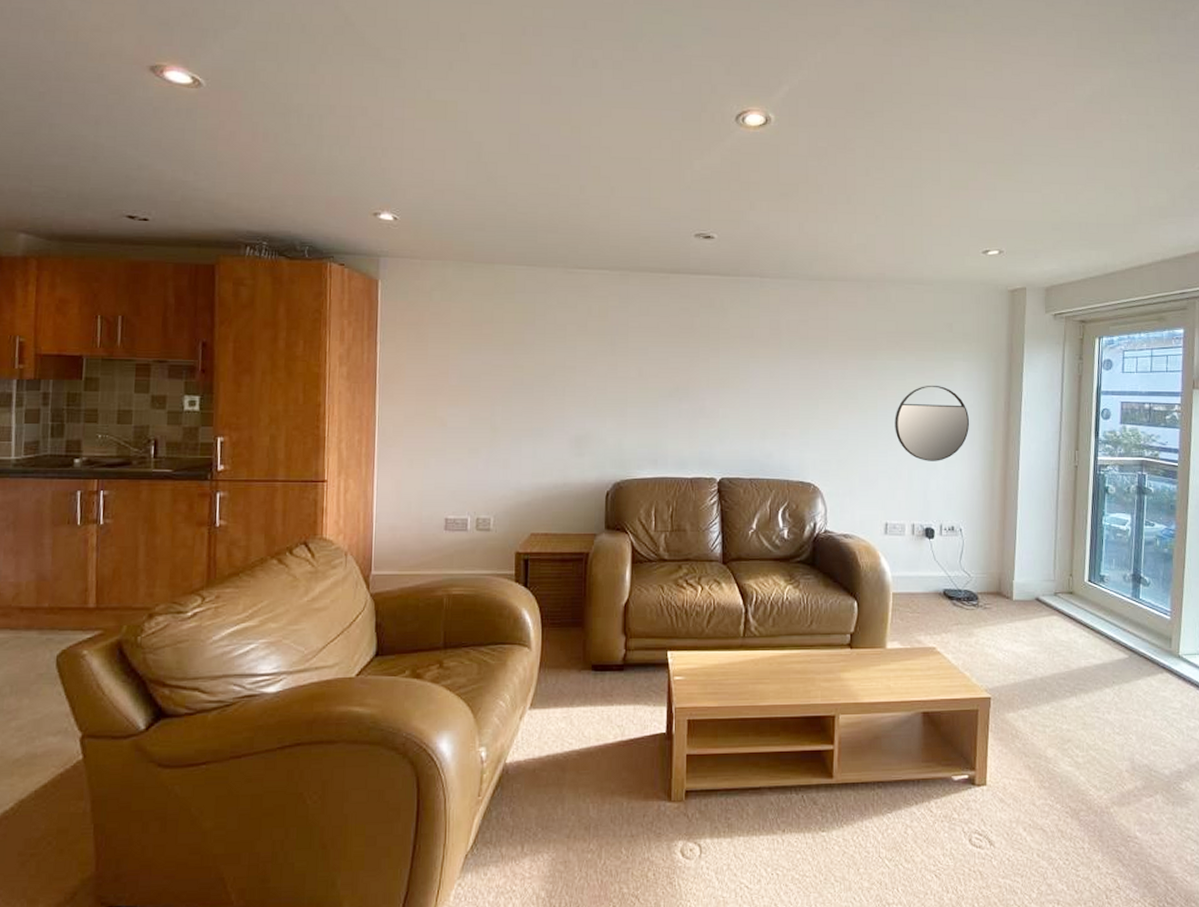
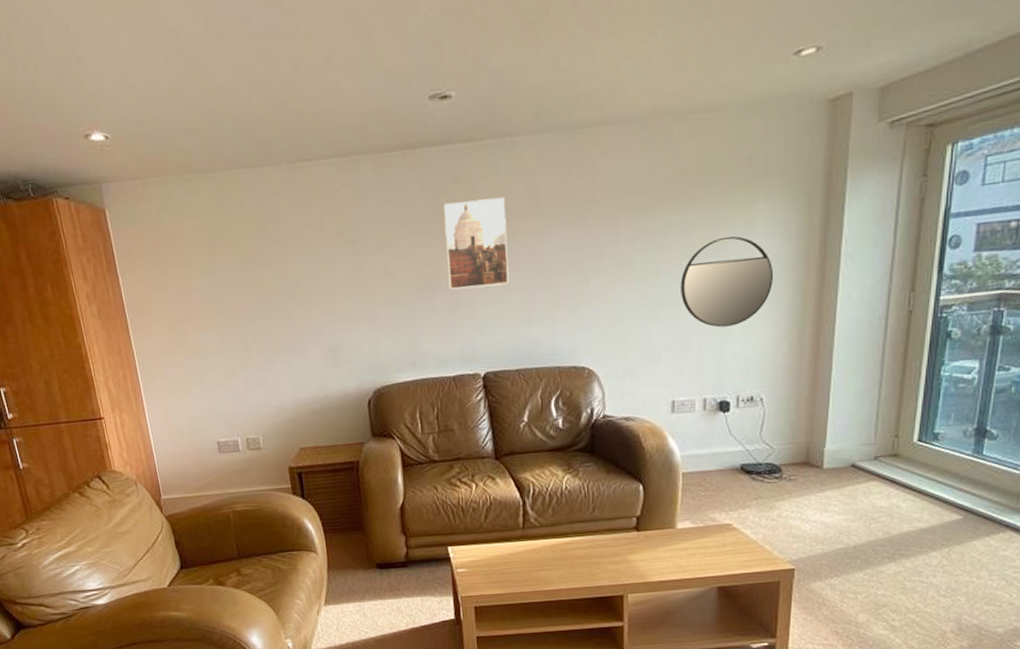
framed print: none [695,322,751,400] -> present [443,196,509,290]

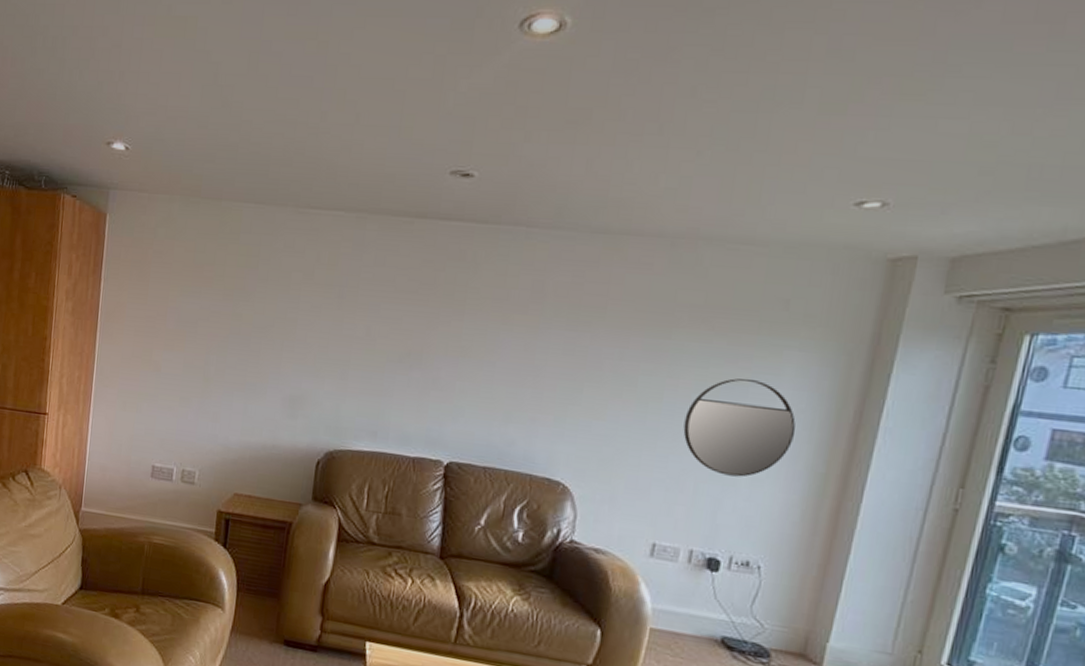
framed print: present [443,196,509,290] -> none [429,278,508,374]

